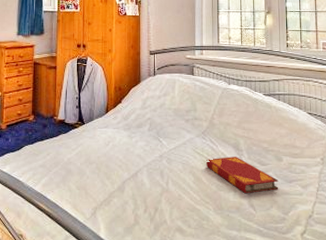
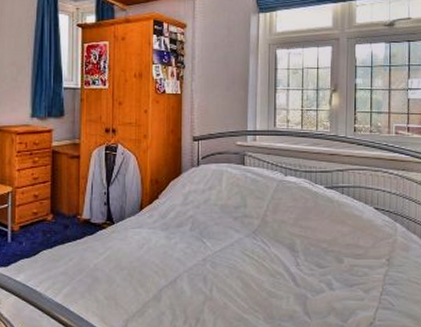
hardback book: present [206,157,279,194] -> none [257,259,338,300]

